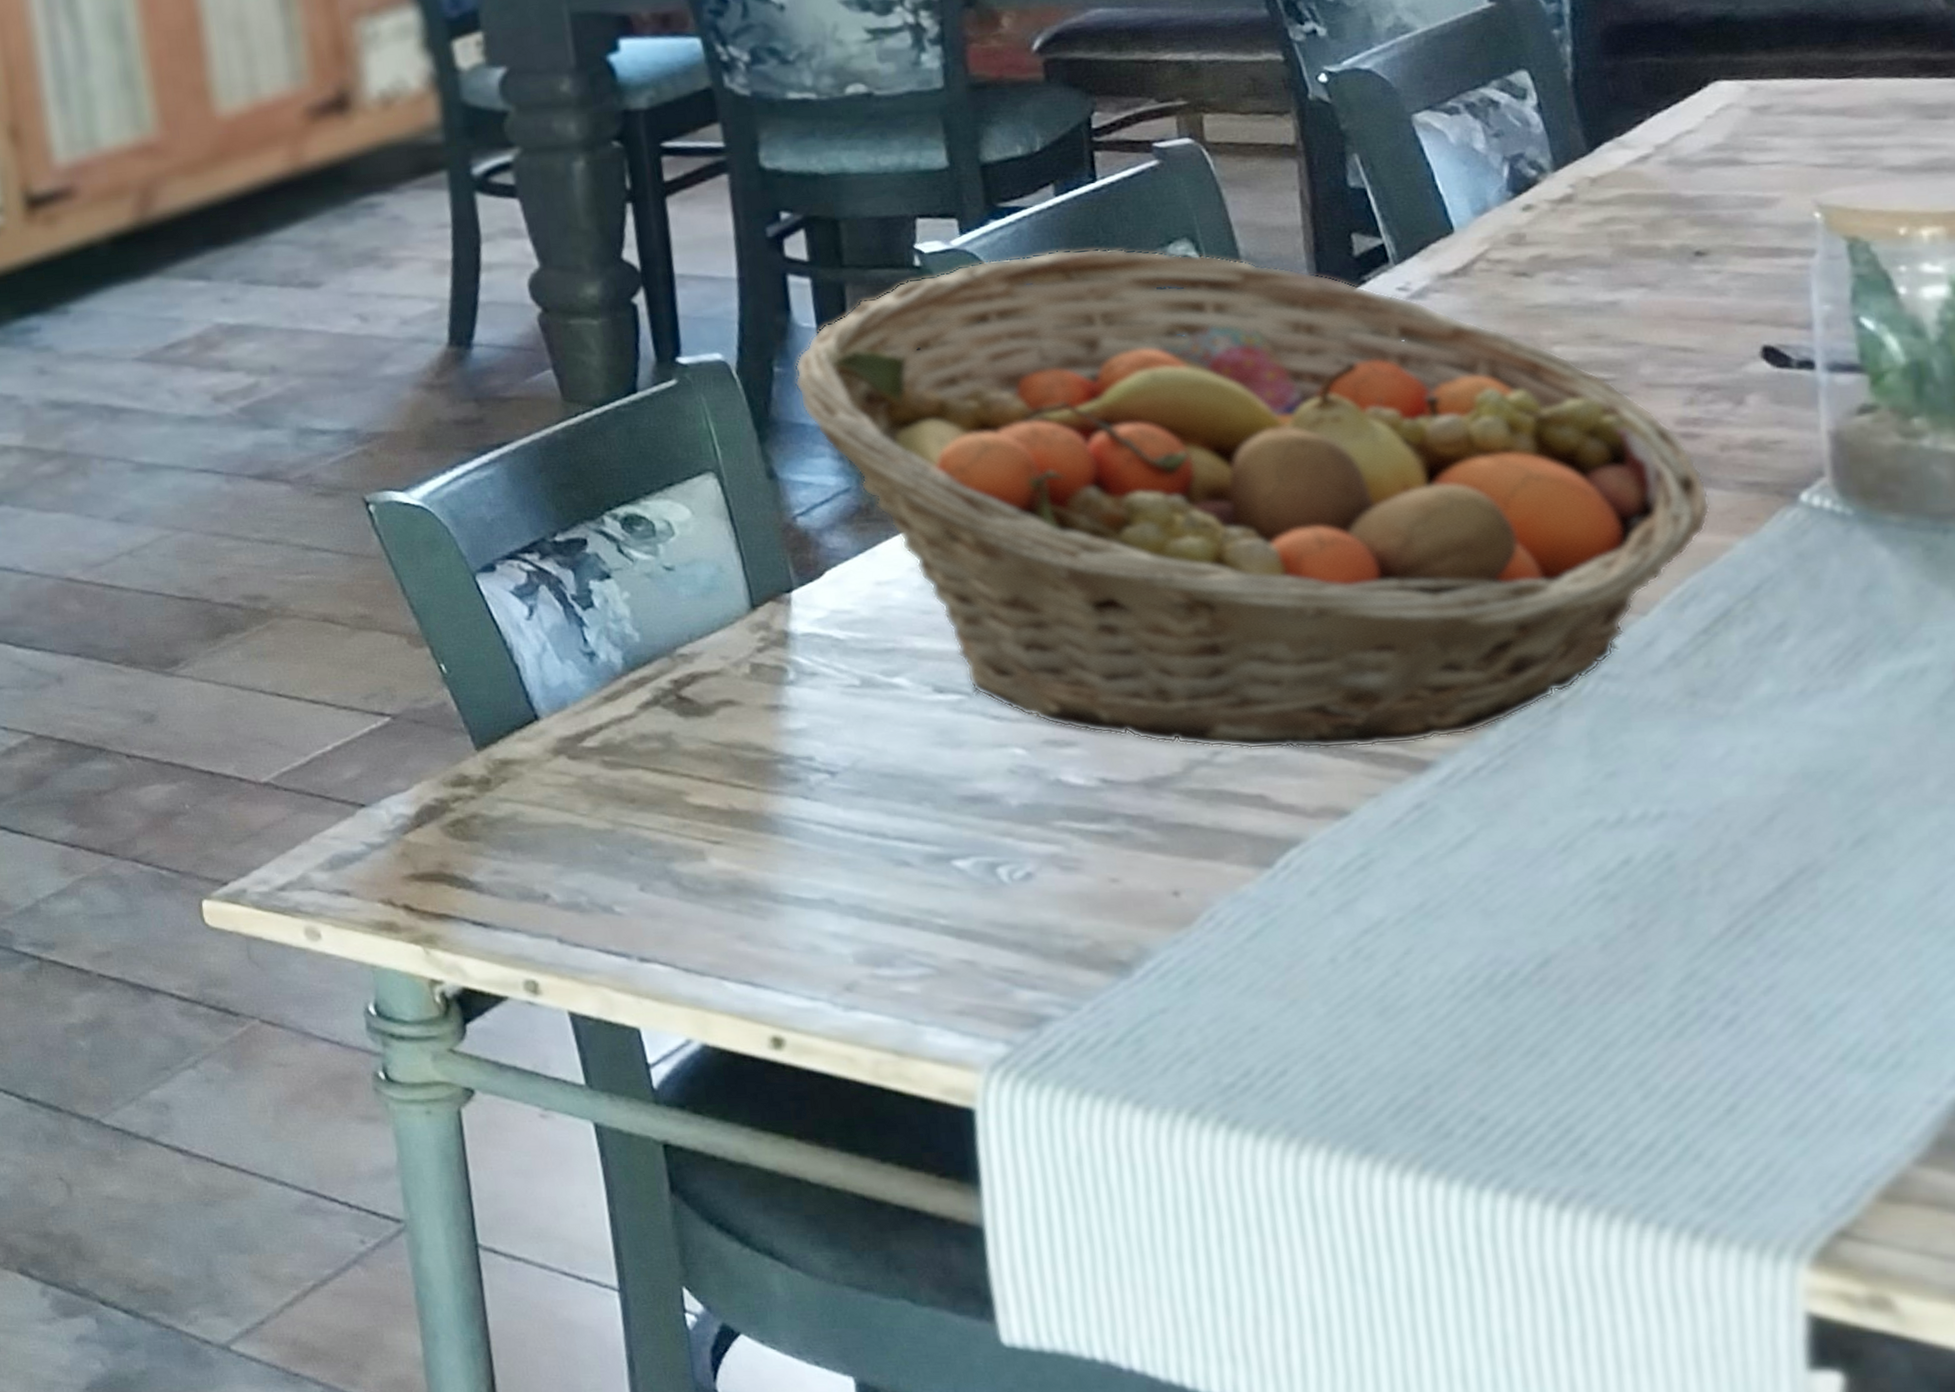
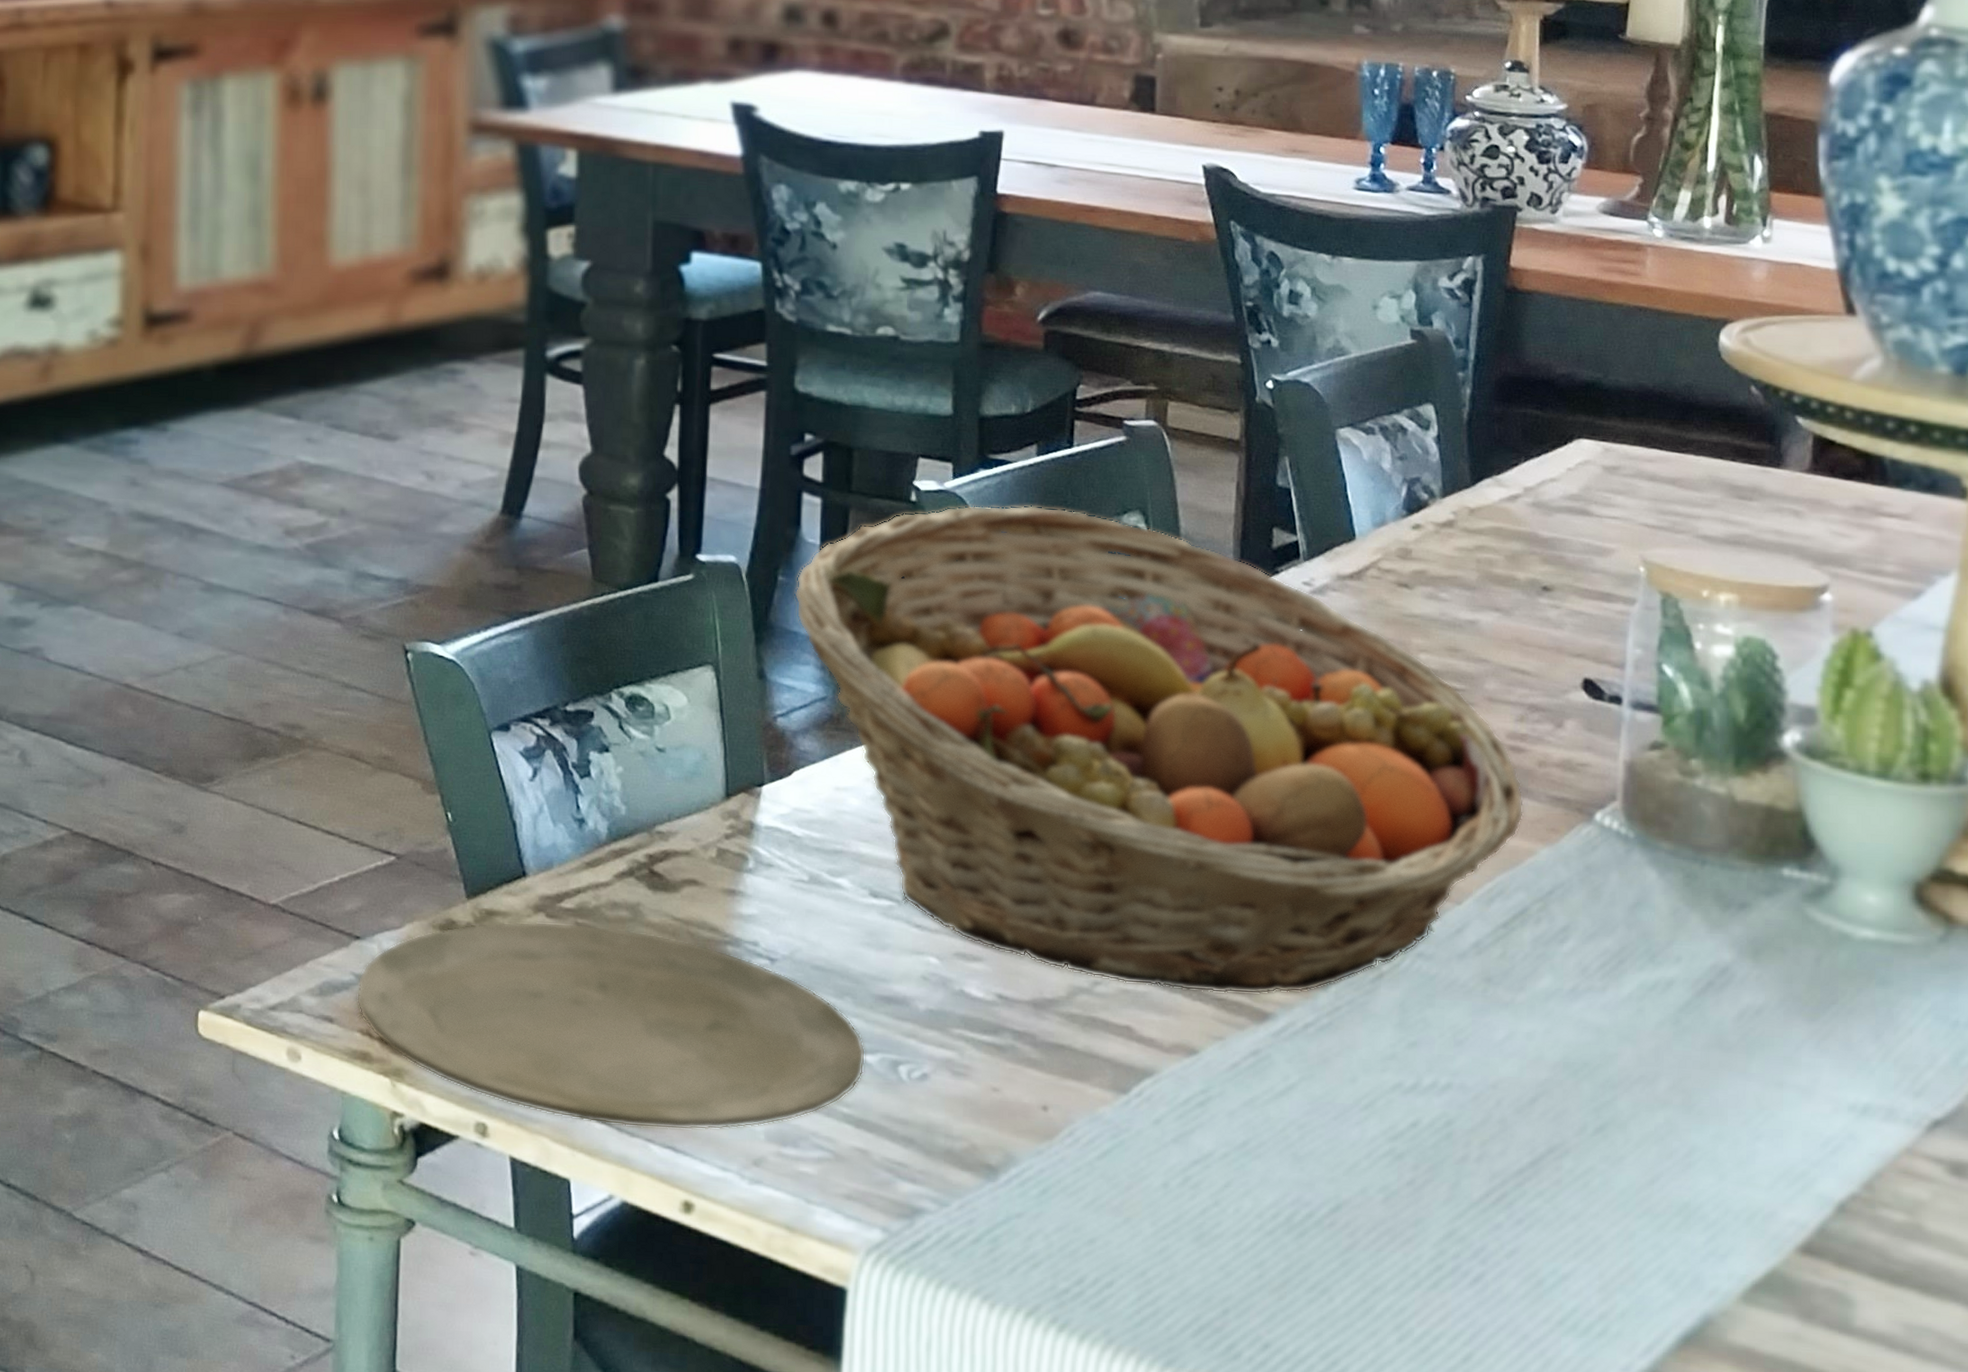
plate: none [369,760,958,967] -> present [356,921,866,1131]

